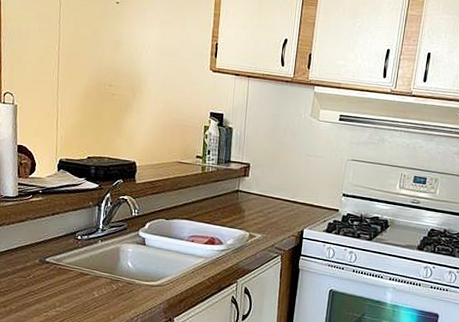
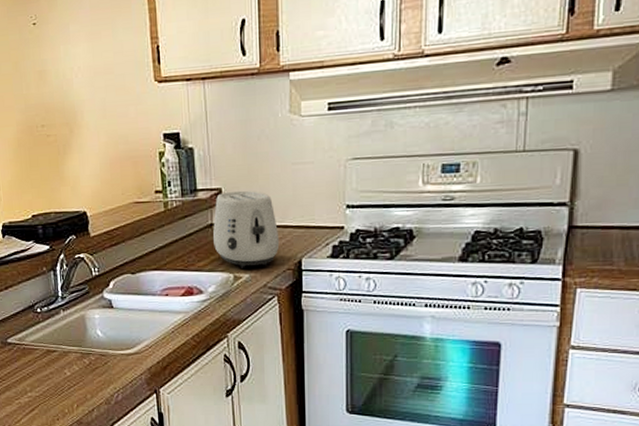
toaster: none [237,167,290,230] -> present [213,190,280,268]

